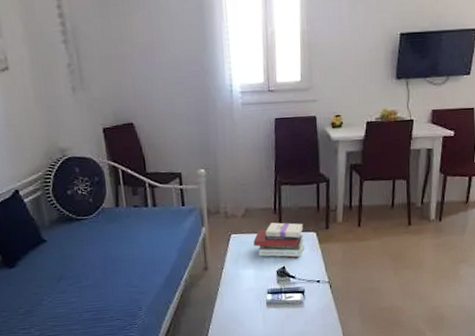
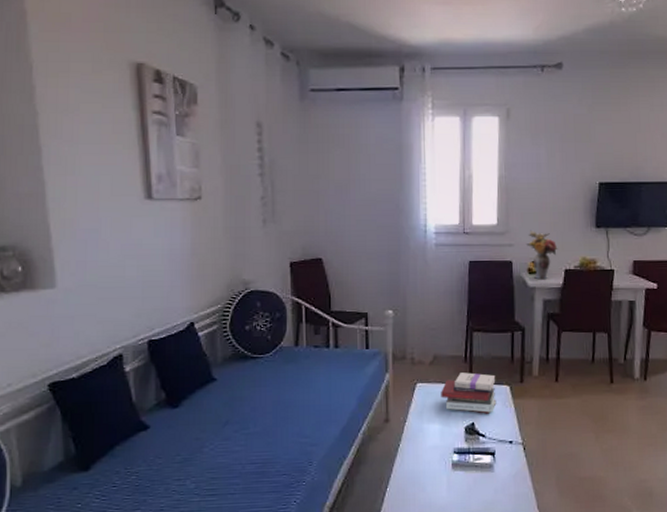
flower arrangement: none [330,84,360,133] -> present [527,230,558,280]

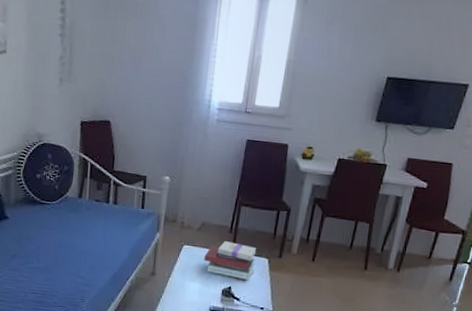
flower arrangement: present [527,230,558,280] -> none [305,116,335,166]

